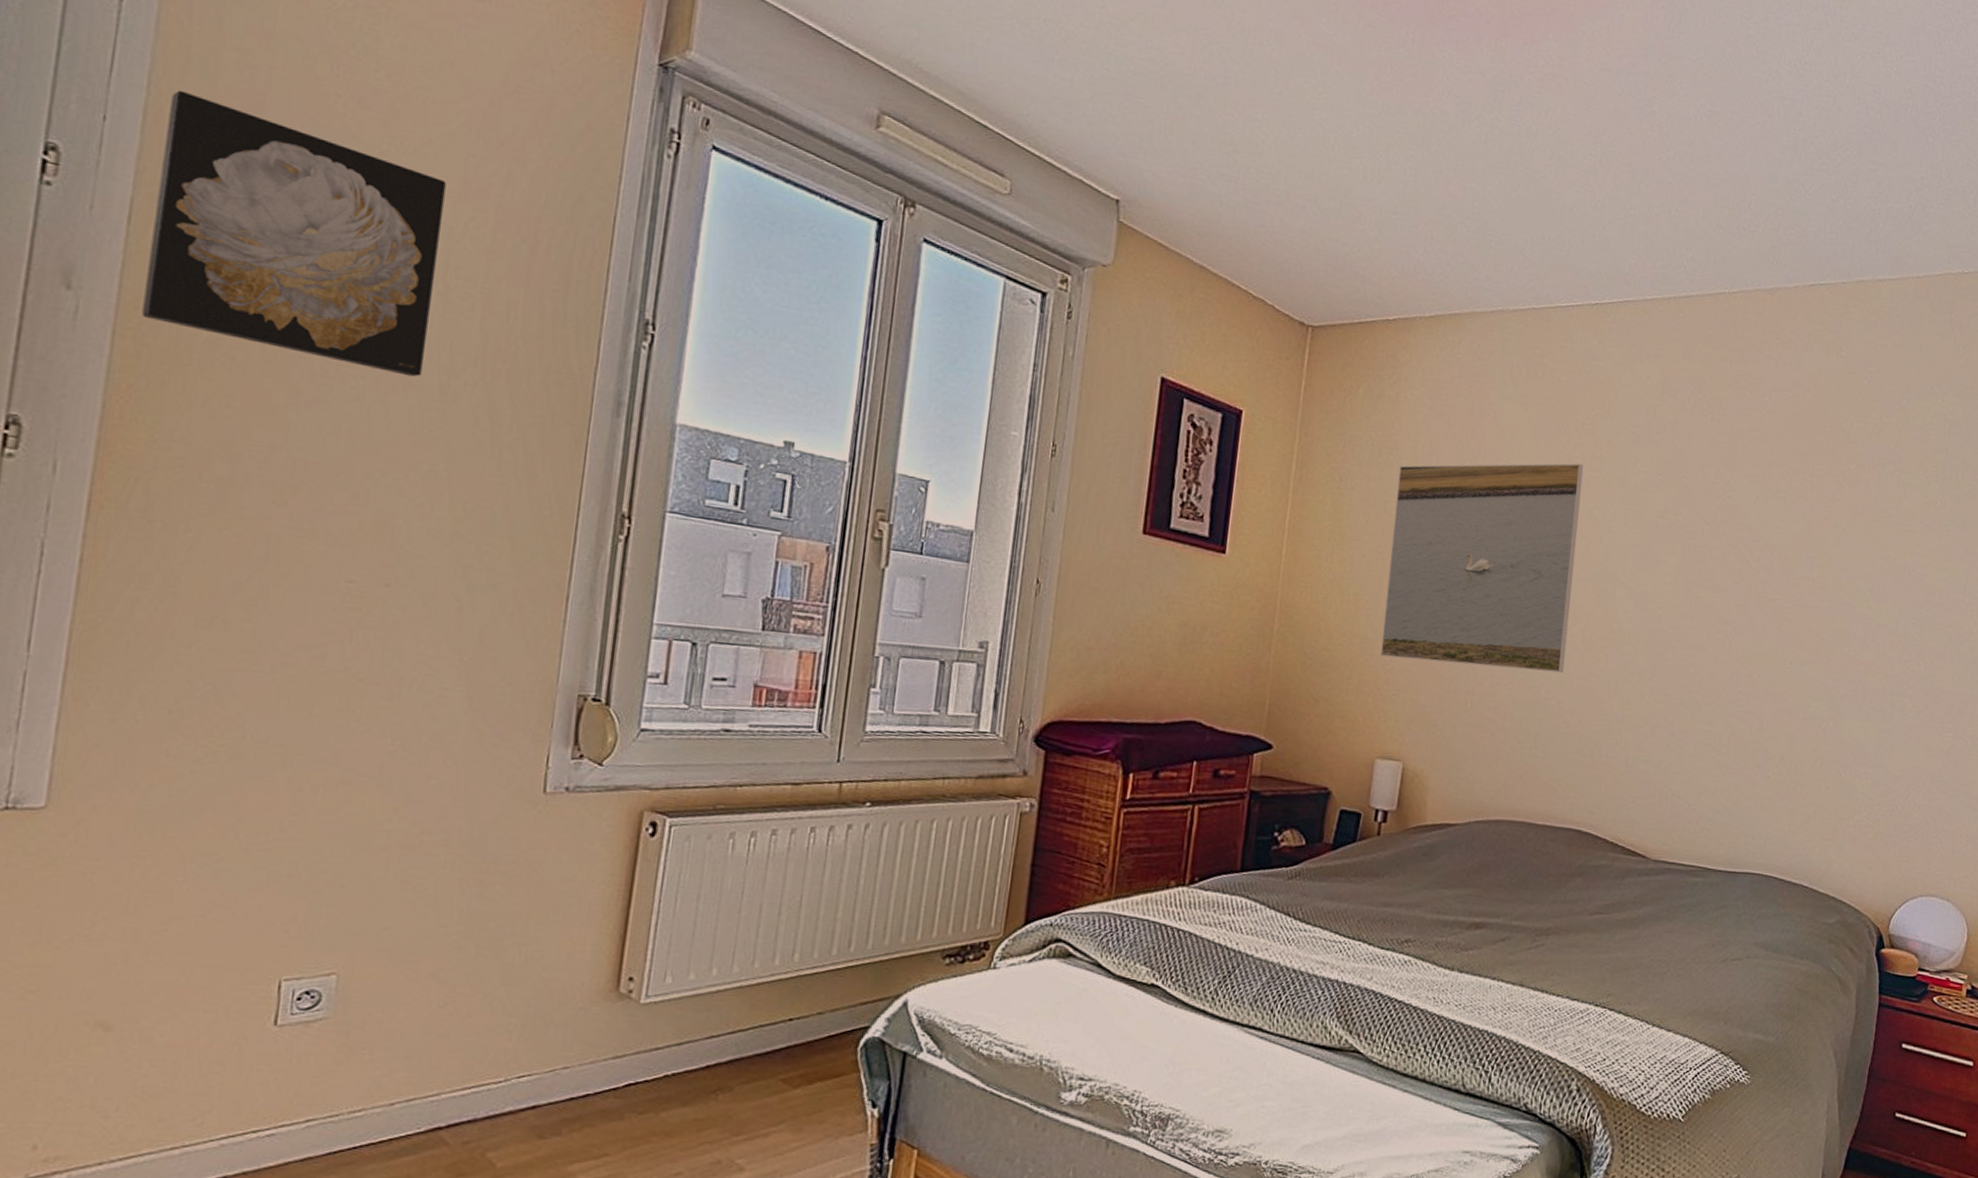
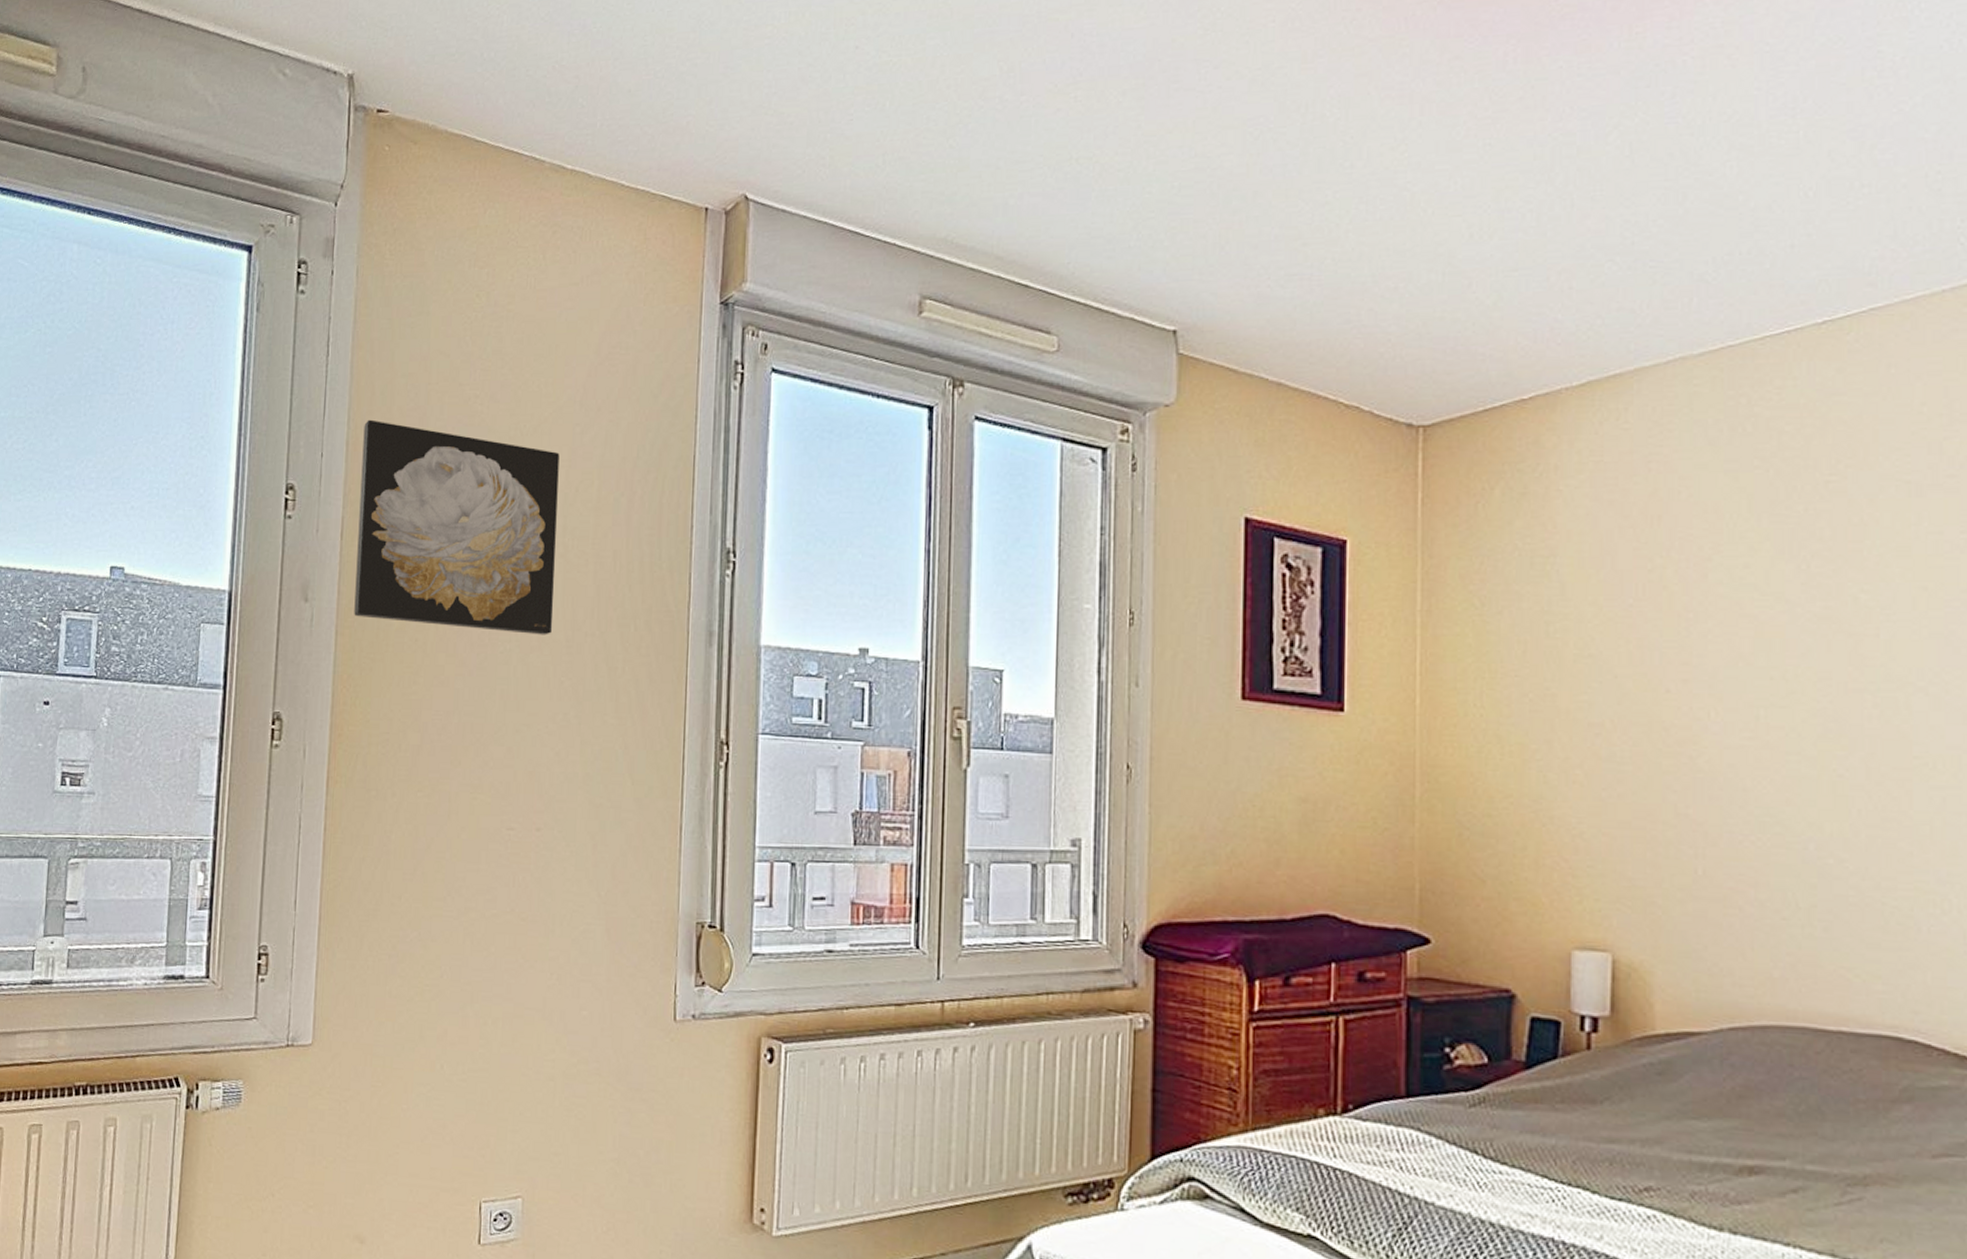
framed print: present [1380,463,1584,673] -> none [1560,536,1841,821]

